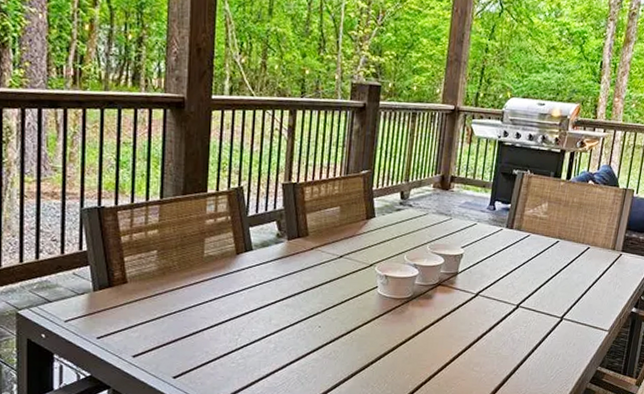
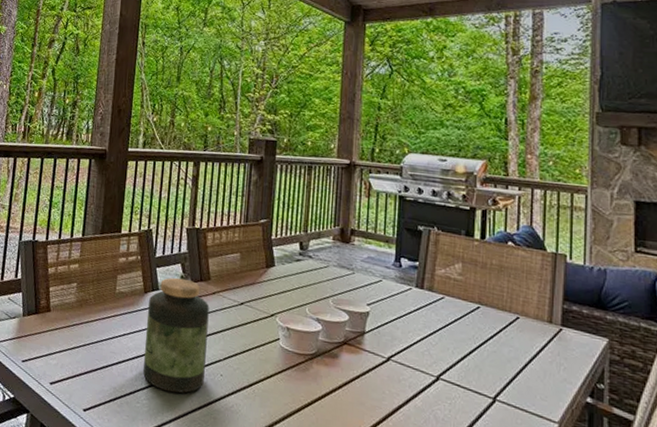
jar: none [237,236,307,349] -> present [143,277,209,393]

